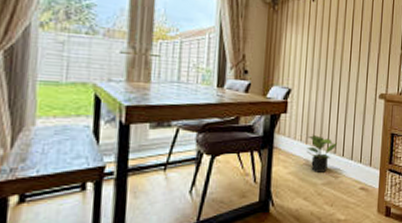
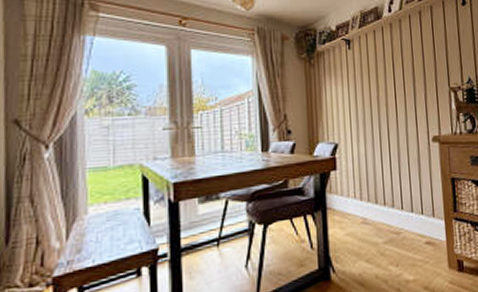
potted plant: present [306,134,338,172] -> none [361,189,395,231]

